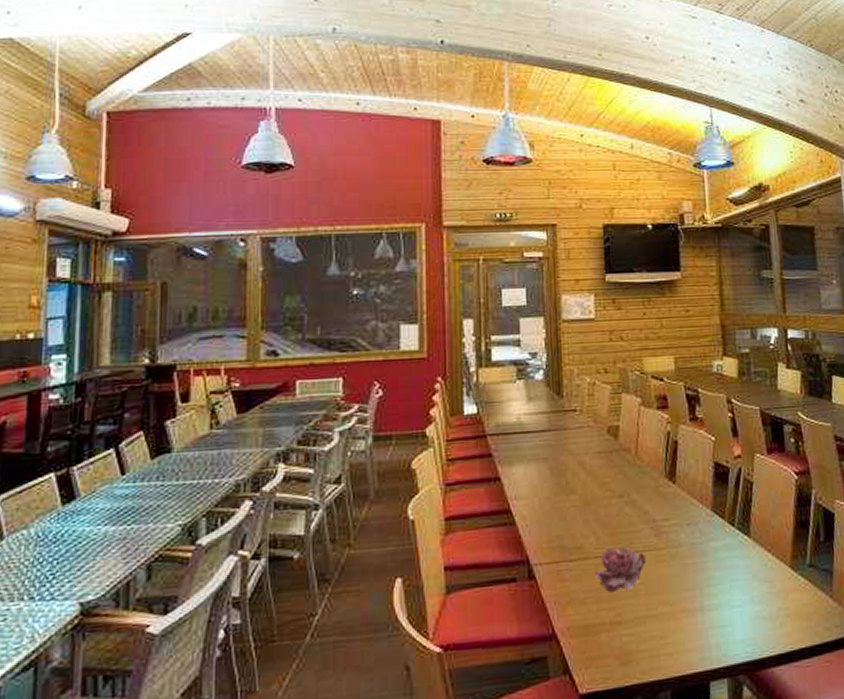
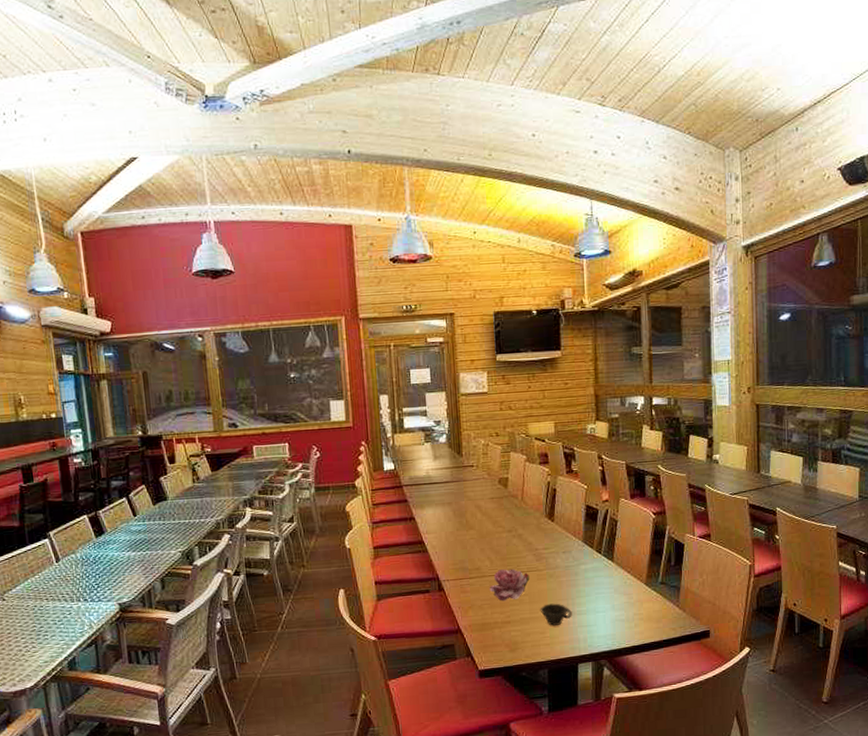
cup: none [659,594,701,627] -> present [540,603,572,626]

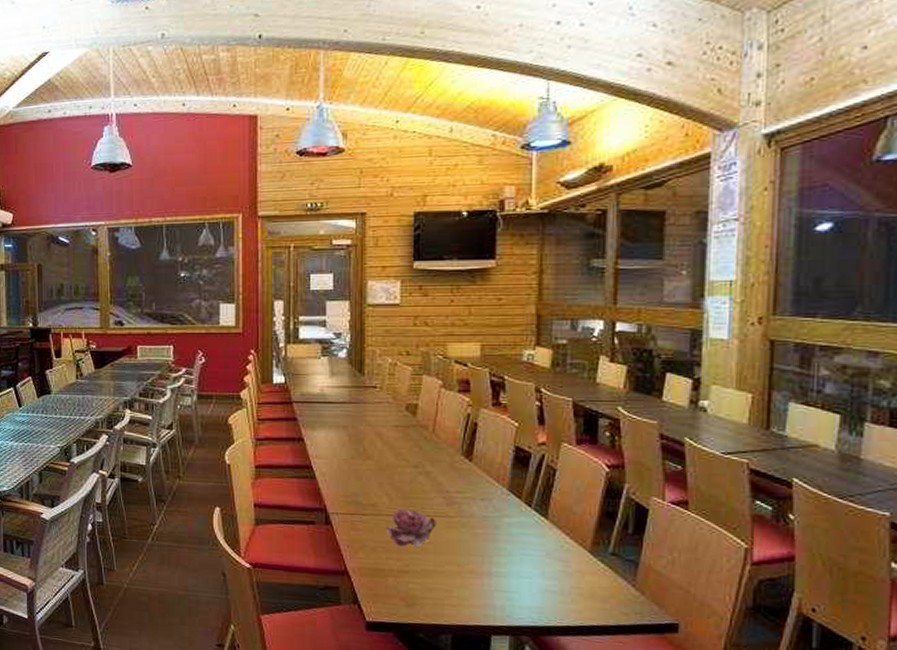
cup: present [540,603,572,626] -> none [446,557,488,585]

